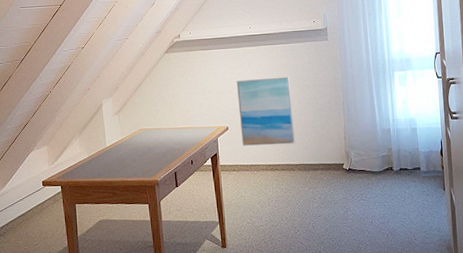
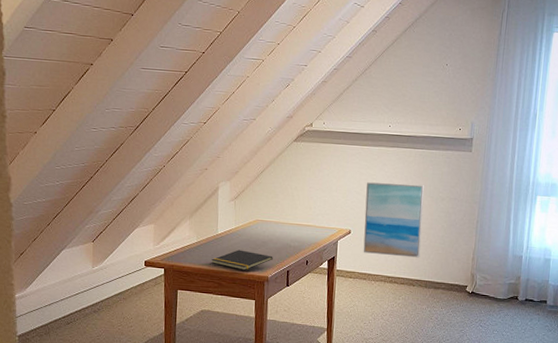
notepad: none [103,158,160,178] -> present [211,250,273,271]

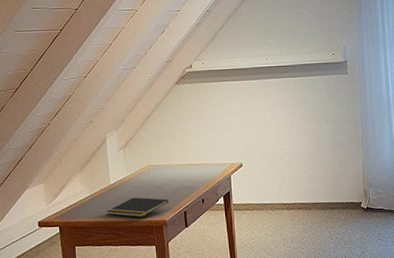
wall art: present [363,182,424,258] -> none [251,111,313,184]

